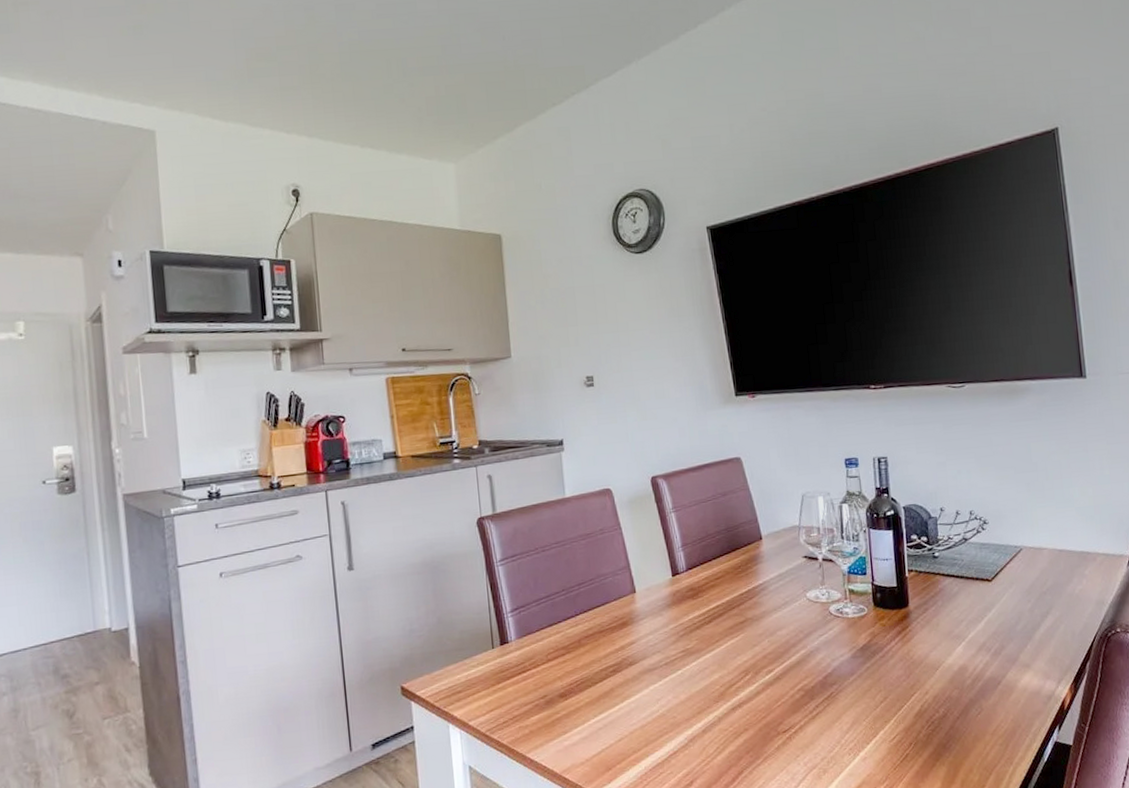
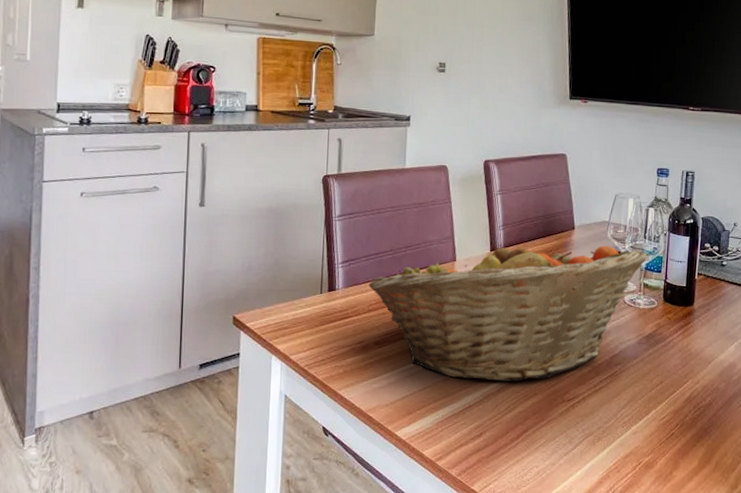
fruit basket: none [543,552,849,723] -> present [368,239,647,382]

